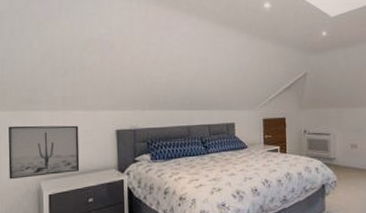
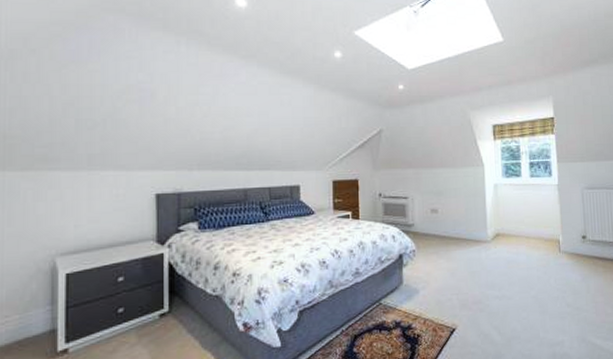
wall art: present [8,125,80,180] -> none [13,188,108,256]

